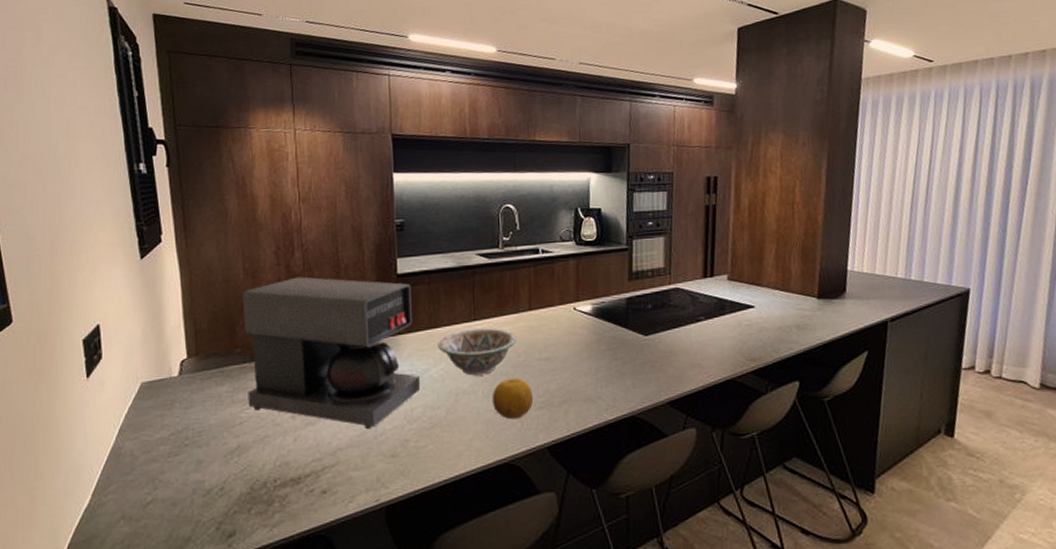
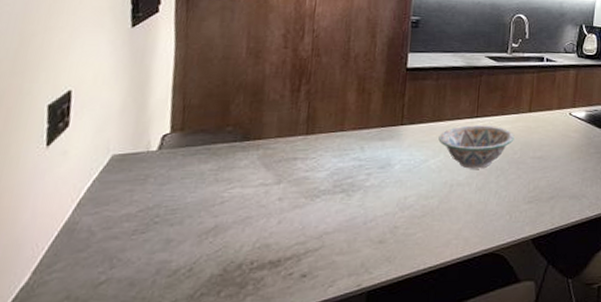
coffee maker: present [242,276,420,430] -> none [233,61,419,215]
fruit: present [491,377,534,420] -> none [484,173,524,212]

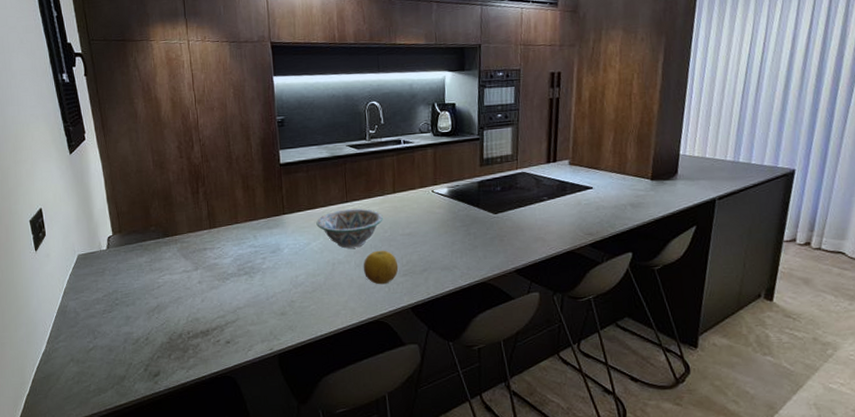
fruit: none [484,173,524,212] -> present [363,250,399,285]

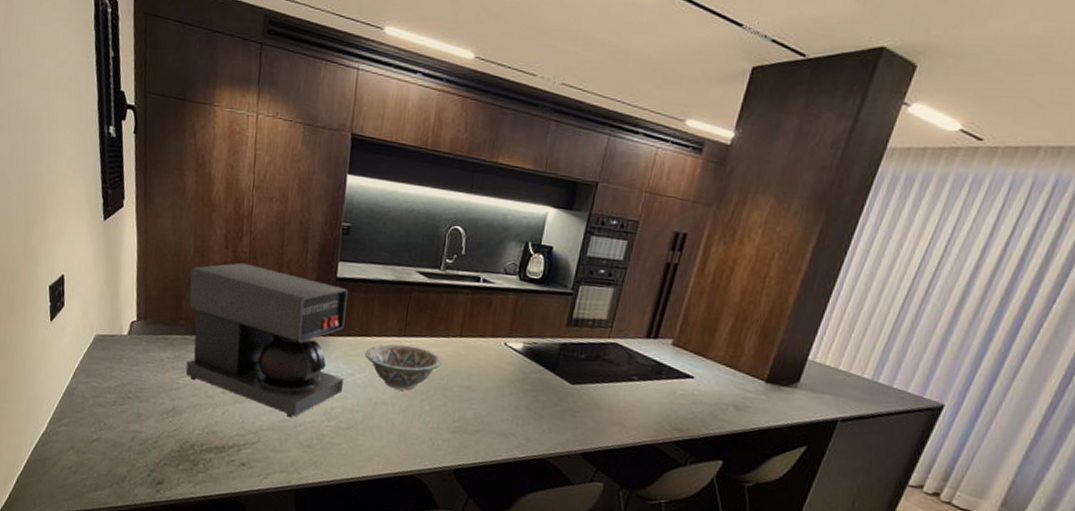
coffee maker: none [153,167,303,293] -> present [185,262,348,418]
fruit: present [363,250,399,285] -> none [408,398,449,438]

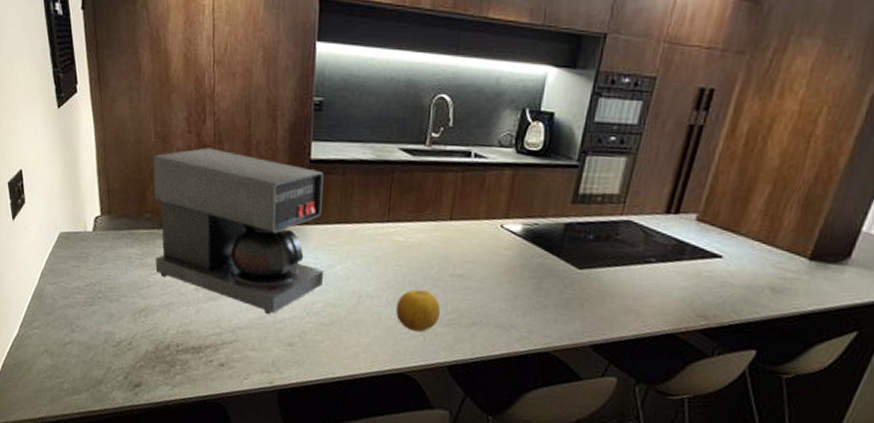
decorative bowl: present [365,343,442,391] -> none [345,230,431,282]
fruit: none [408,398,449,438] -> present [395,289,441,333]

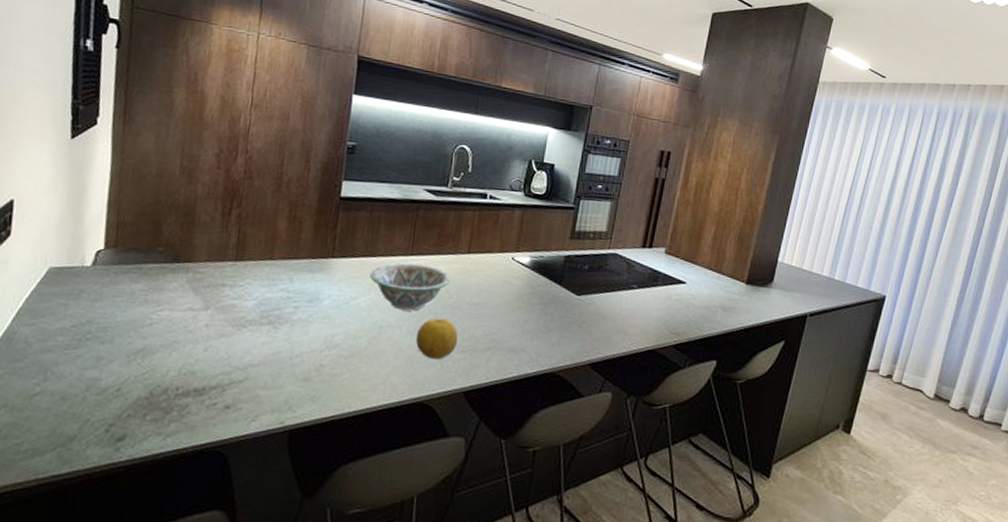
coffee maker: present [153,147,324,315] -> none [162,183,353,350]
decorative bowl: none [345,230,431,282] -> present [370,263,451,311]

